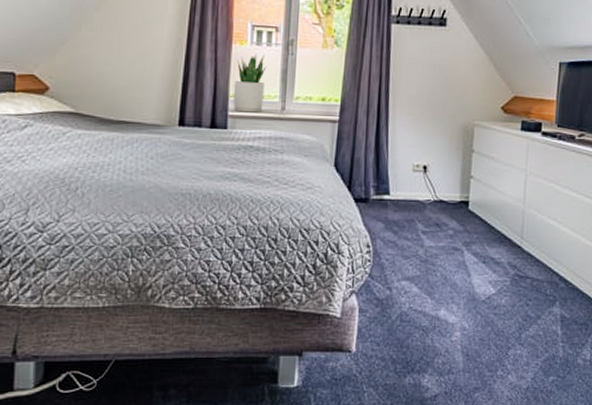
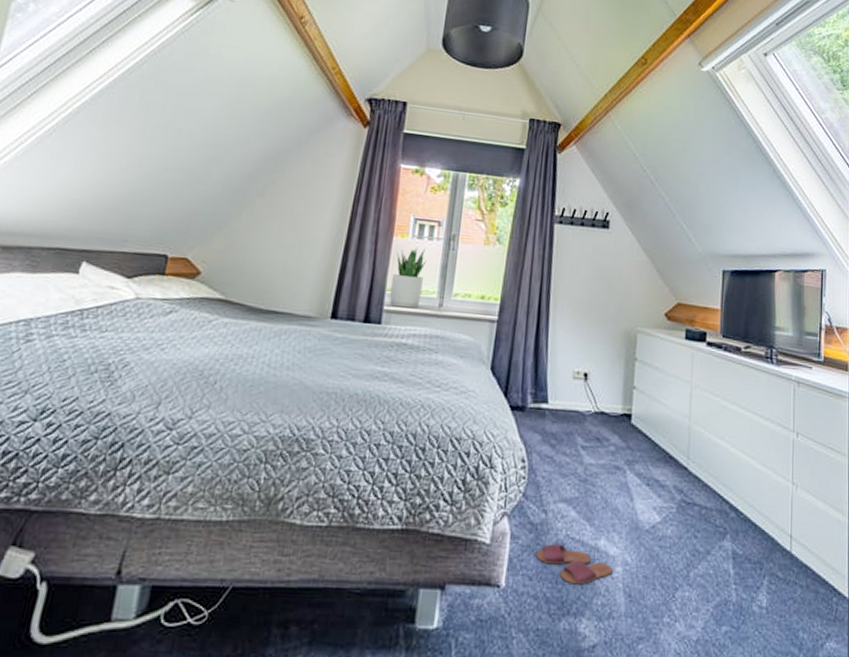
slippers: none [383,315,452,348] -> present [536,544,613,585]

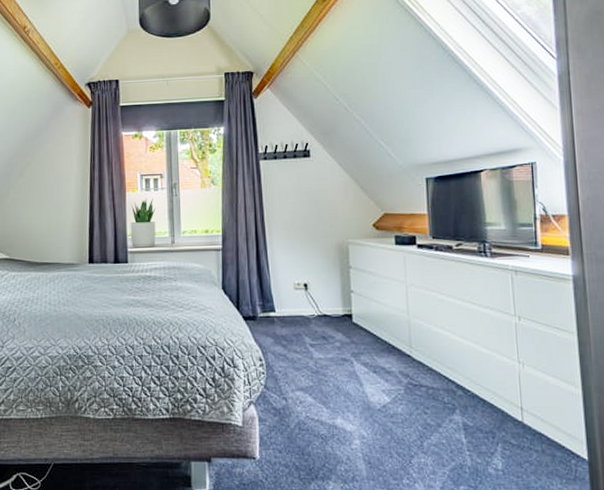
slippers: present [536,544,613,585] -> none [282,424,351,455]

